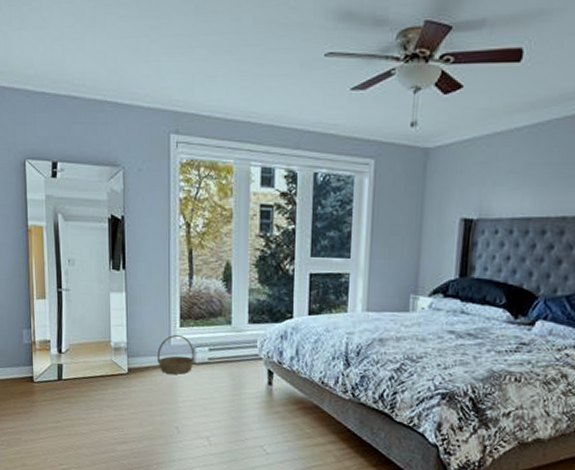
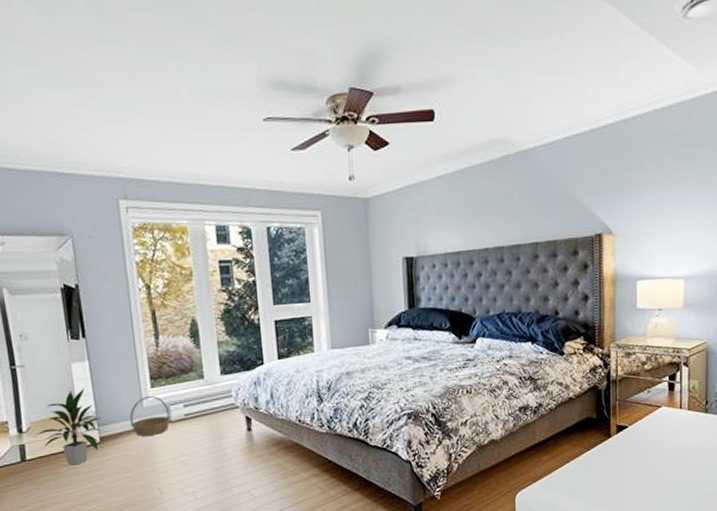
indoor plant: none [72,318,131,392] -> present [35,388,101,466]

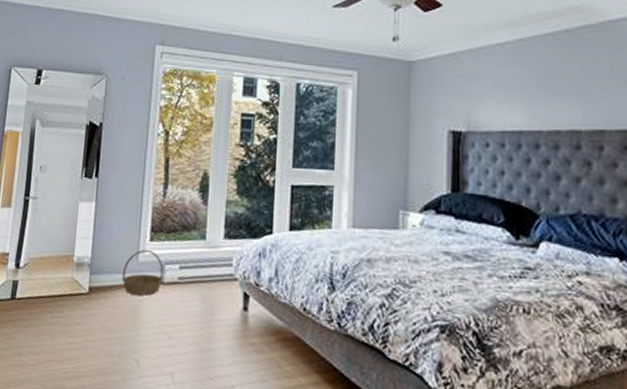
indoor plant: present [35,388,101,466] -> none [30,230,95,314]

